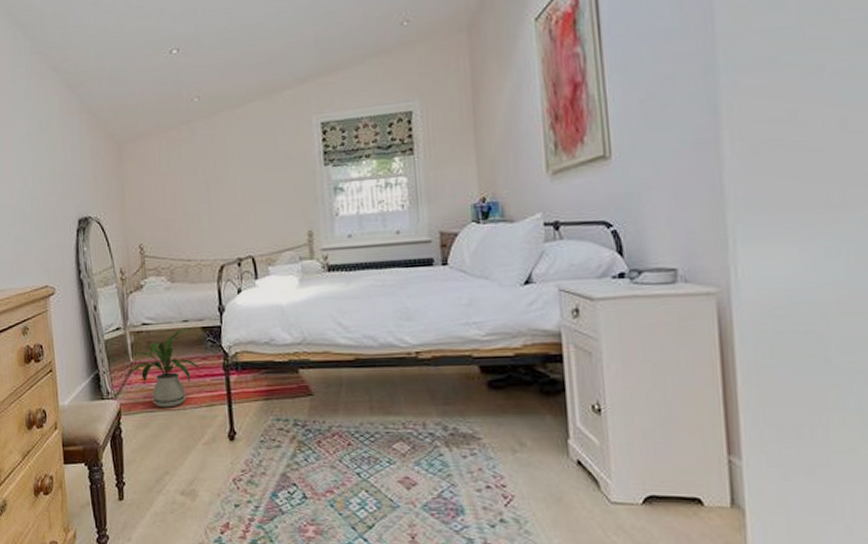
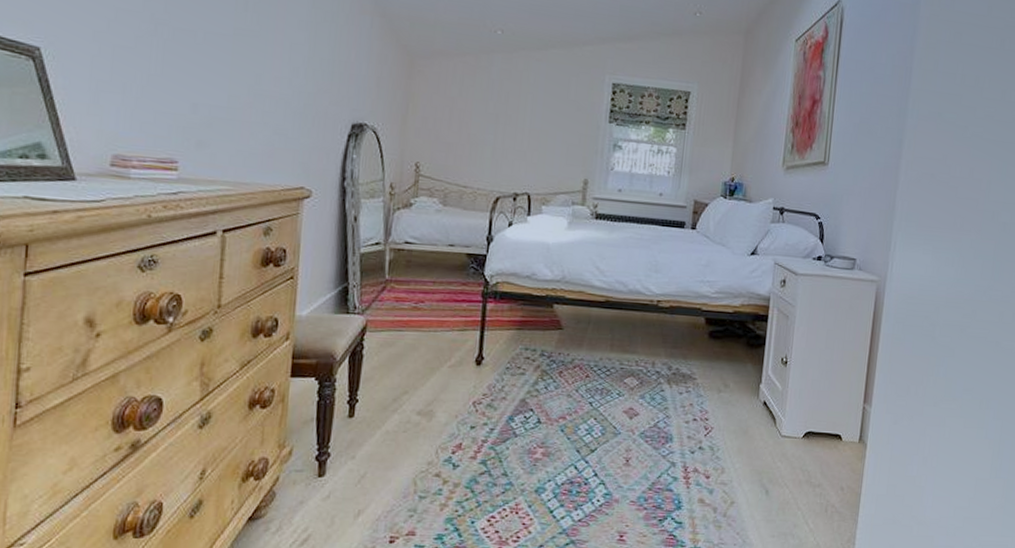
house plant: present [122,327,202,408] -> none [378,252,460,329]

